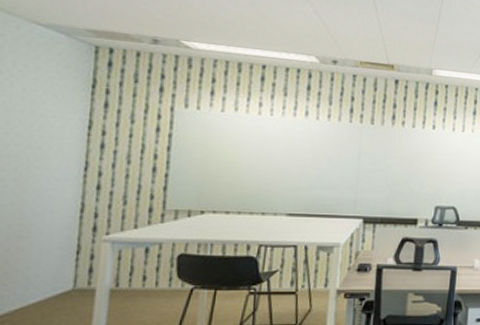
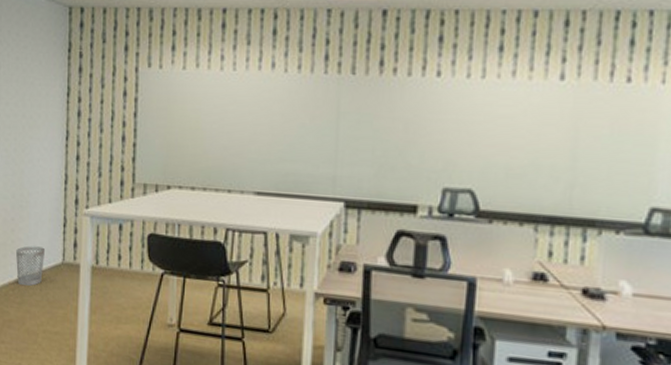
wastebasket: none [8,276,51,318] -> present [16,246,46,286]

